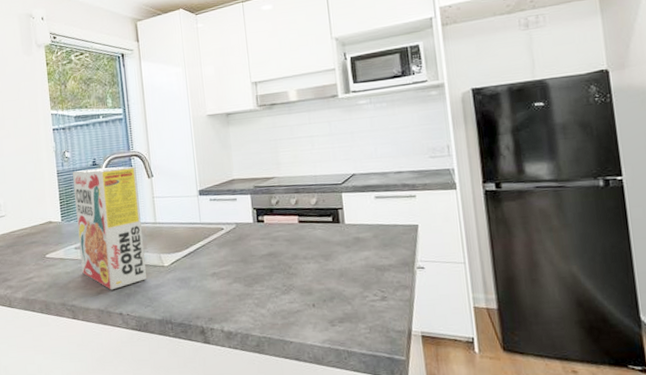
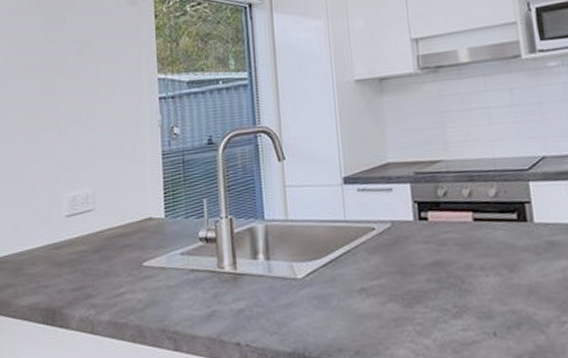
cereal box: present [73,166,147,290] -> none [182,146,273,311]

